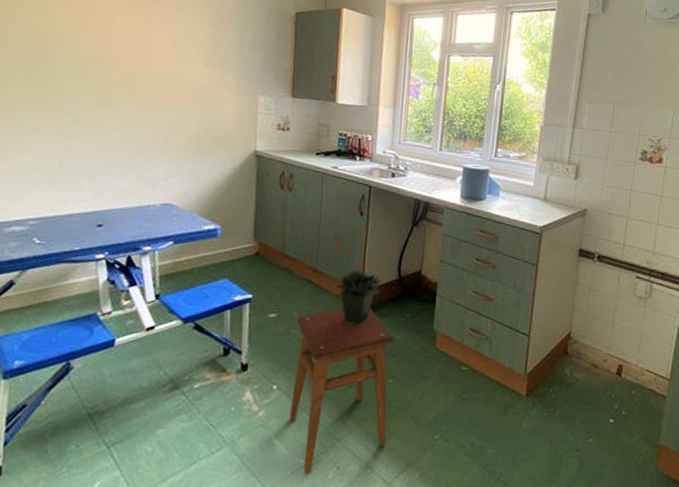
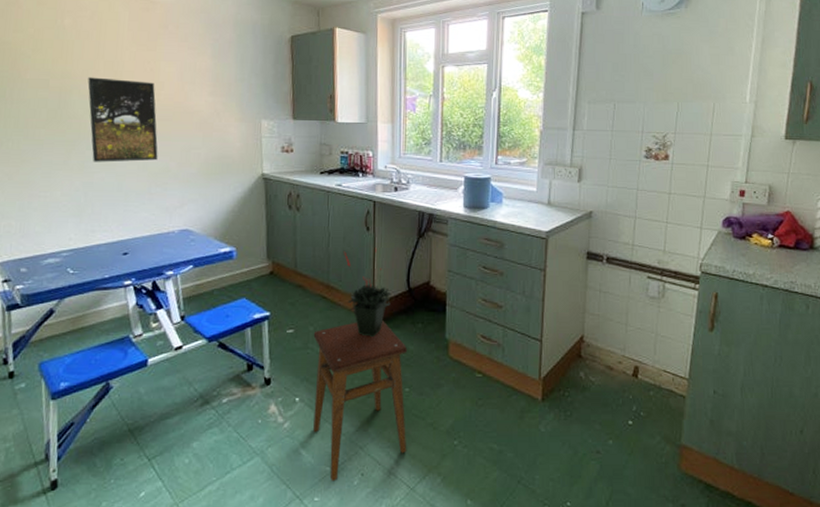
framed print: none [71,37,147,130] -> present [88,77,158,162]

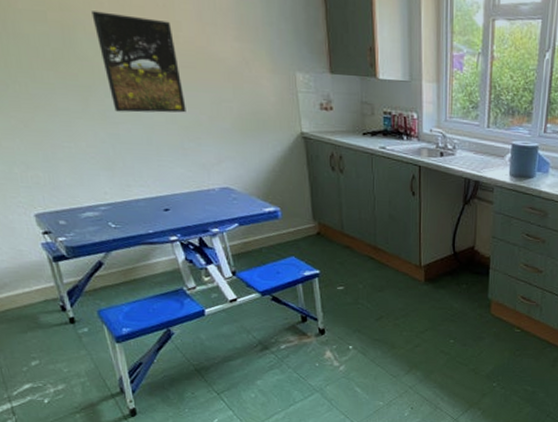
stool: present [313,321,408,481] -> none [363,281,453,413]
potted plant: present [344,248,392,337] -> none [390,212,438,295]

